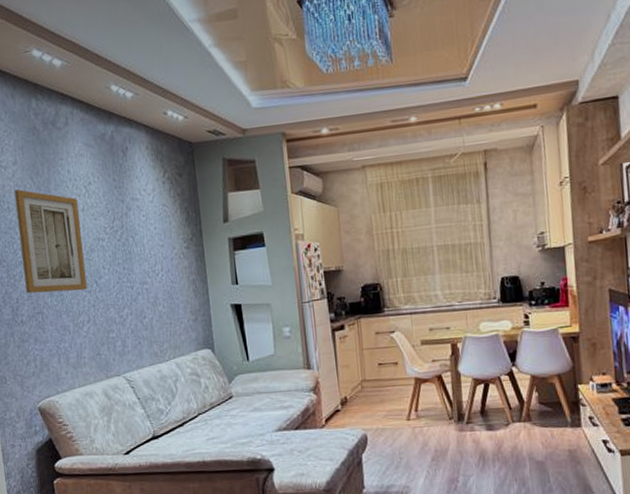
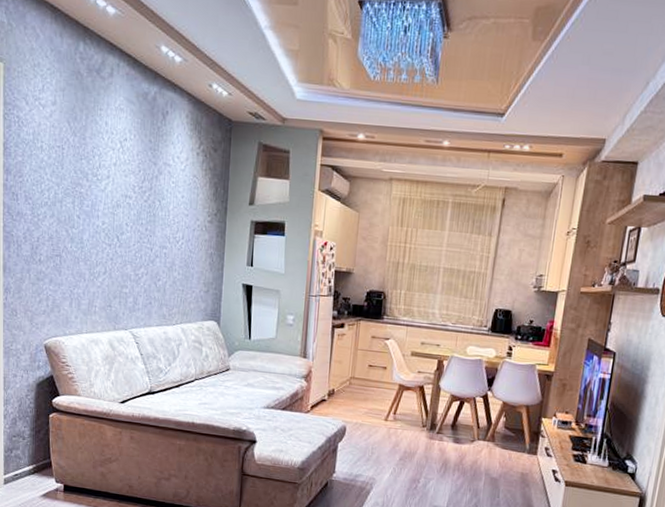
wall art: present [14,189,87,294] -> none [48,130,111,243]

